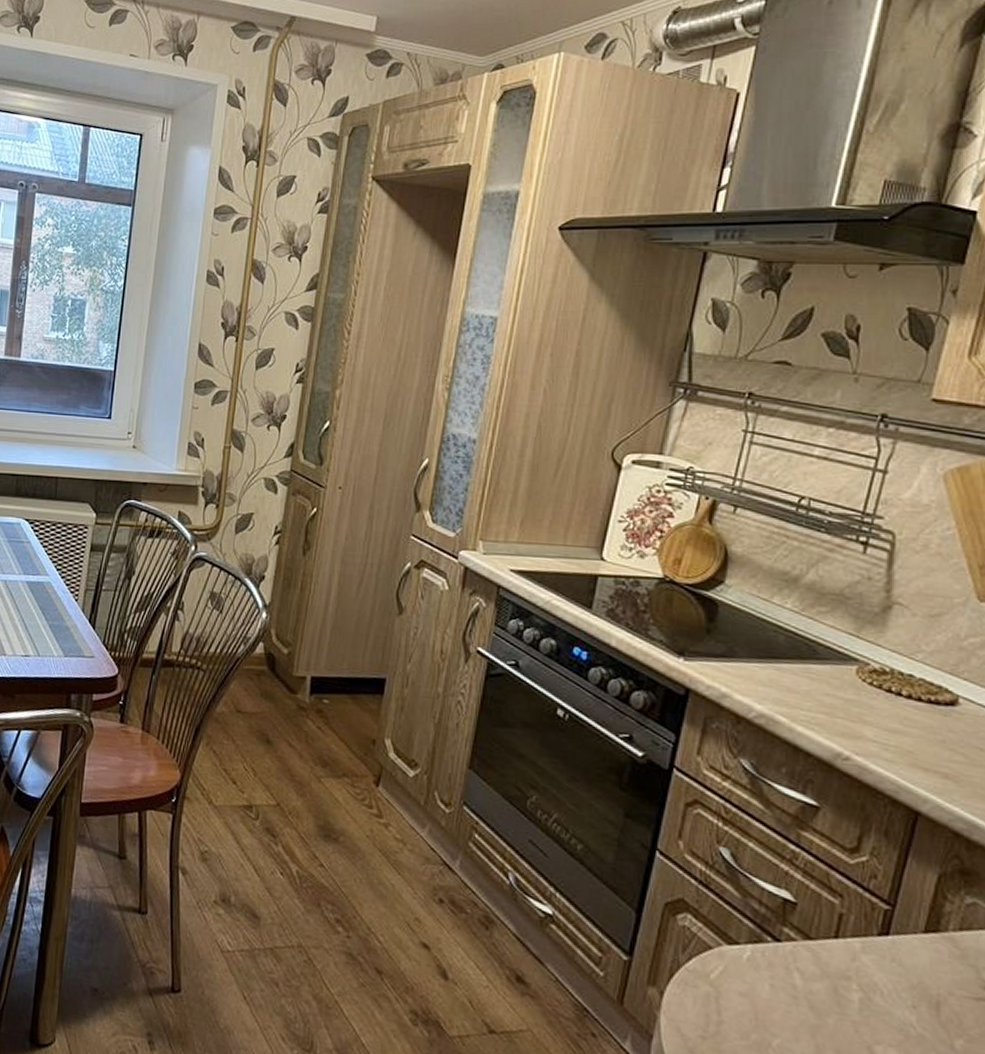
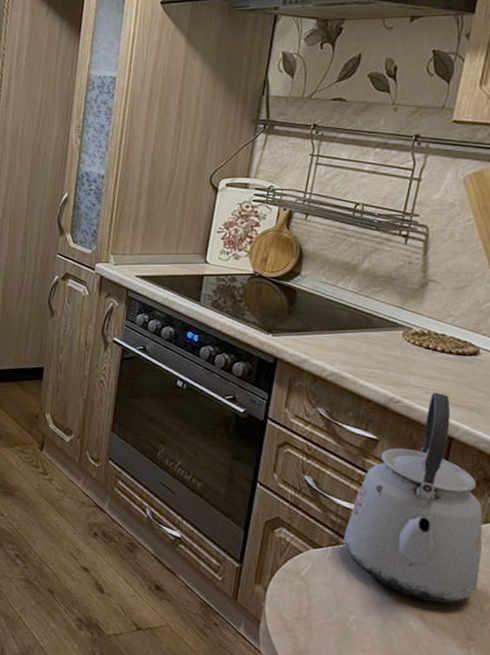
kettle: none [768,750,956,1035] -> present [343,392,483,604]

